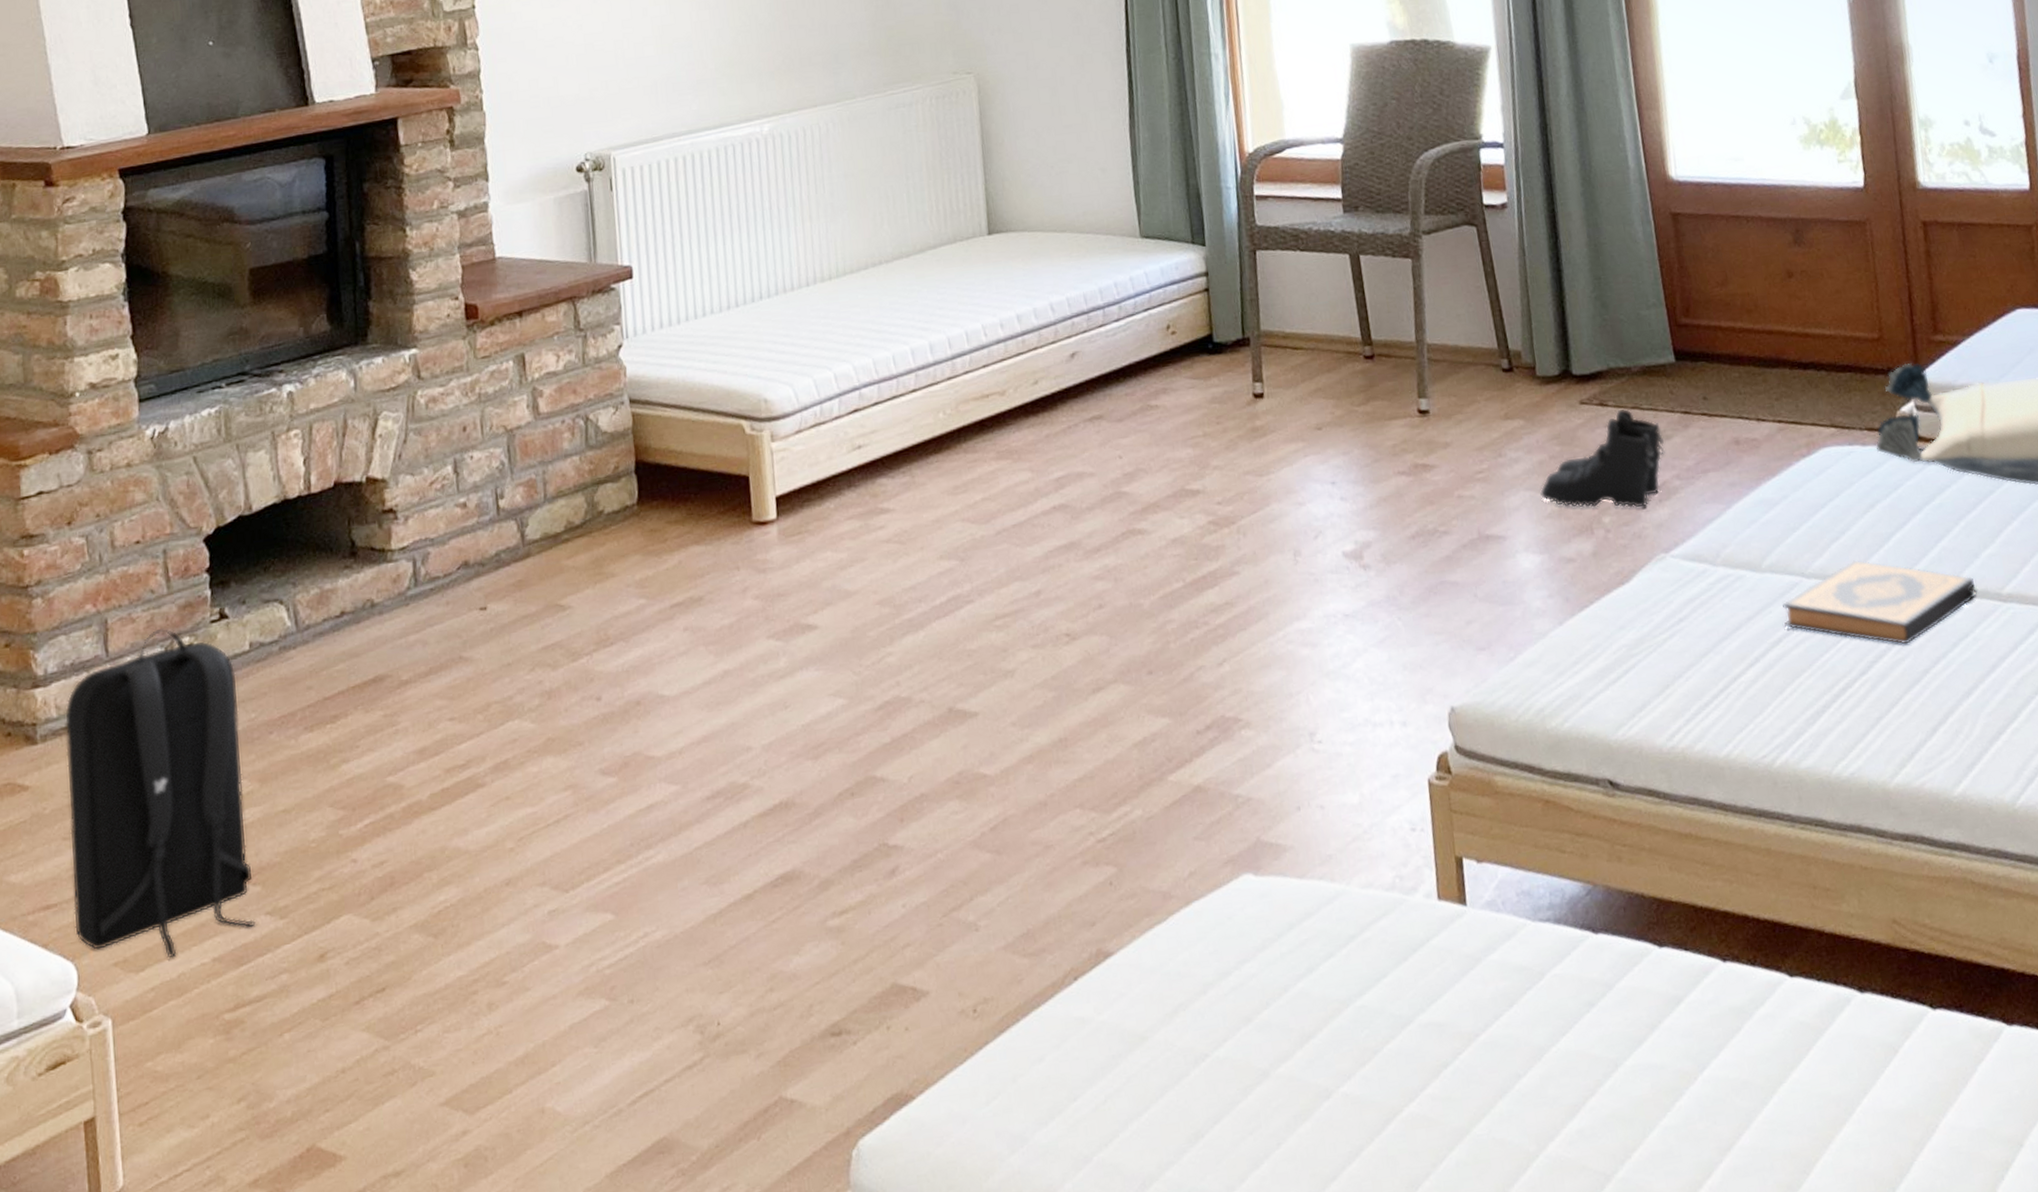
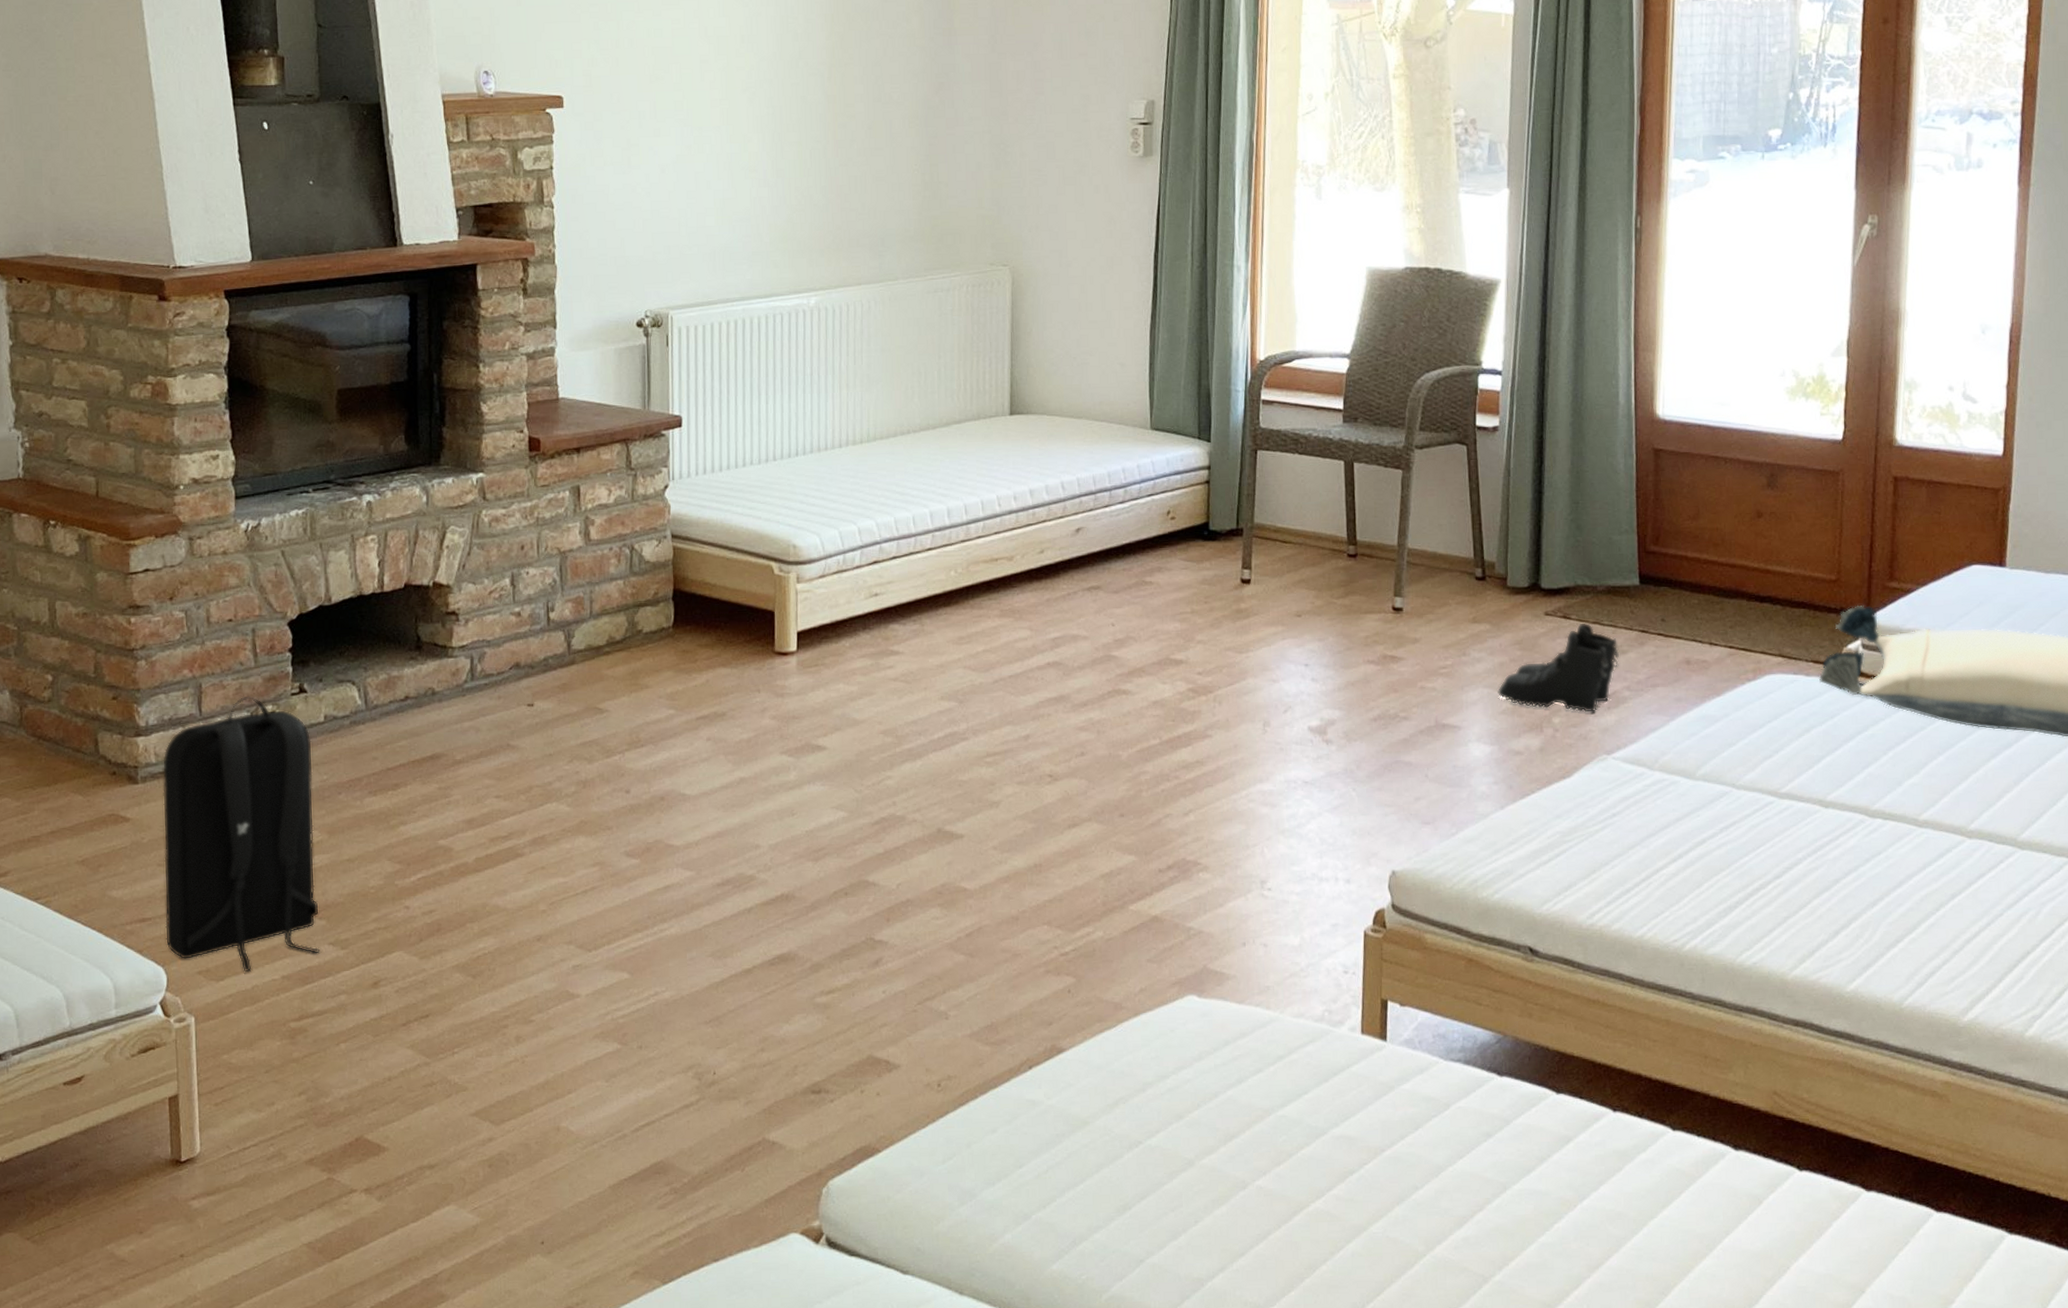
hardback book: present [1782,560,1976,644] -> none [1710,777,1894,856]

